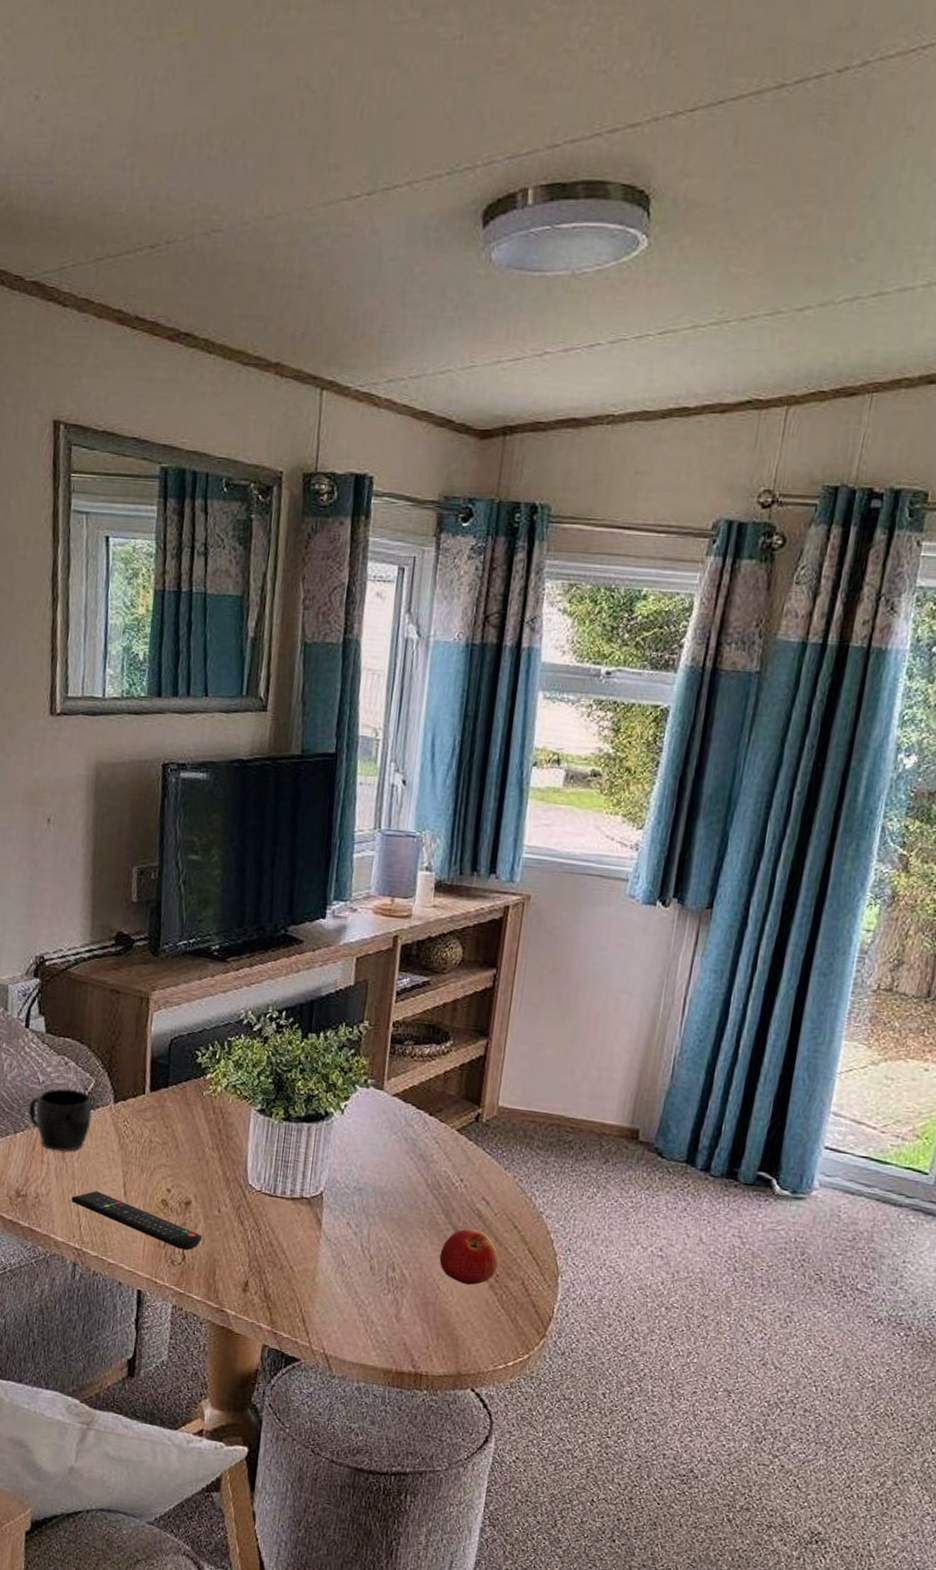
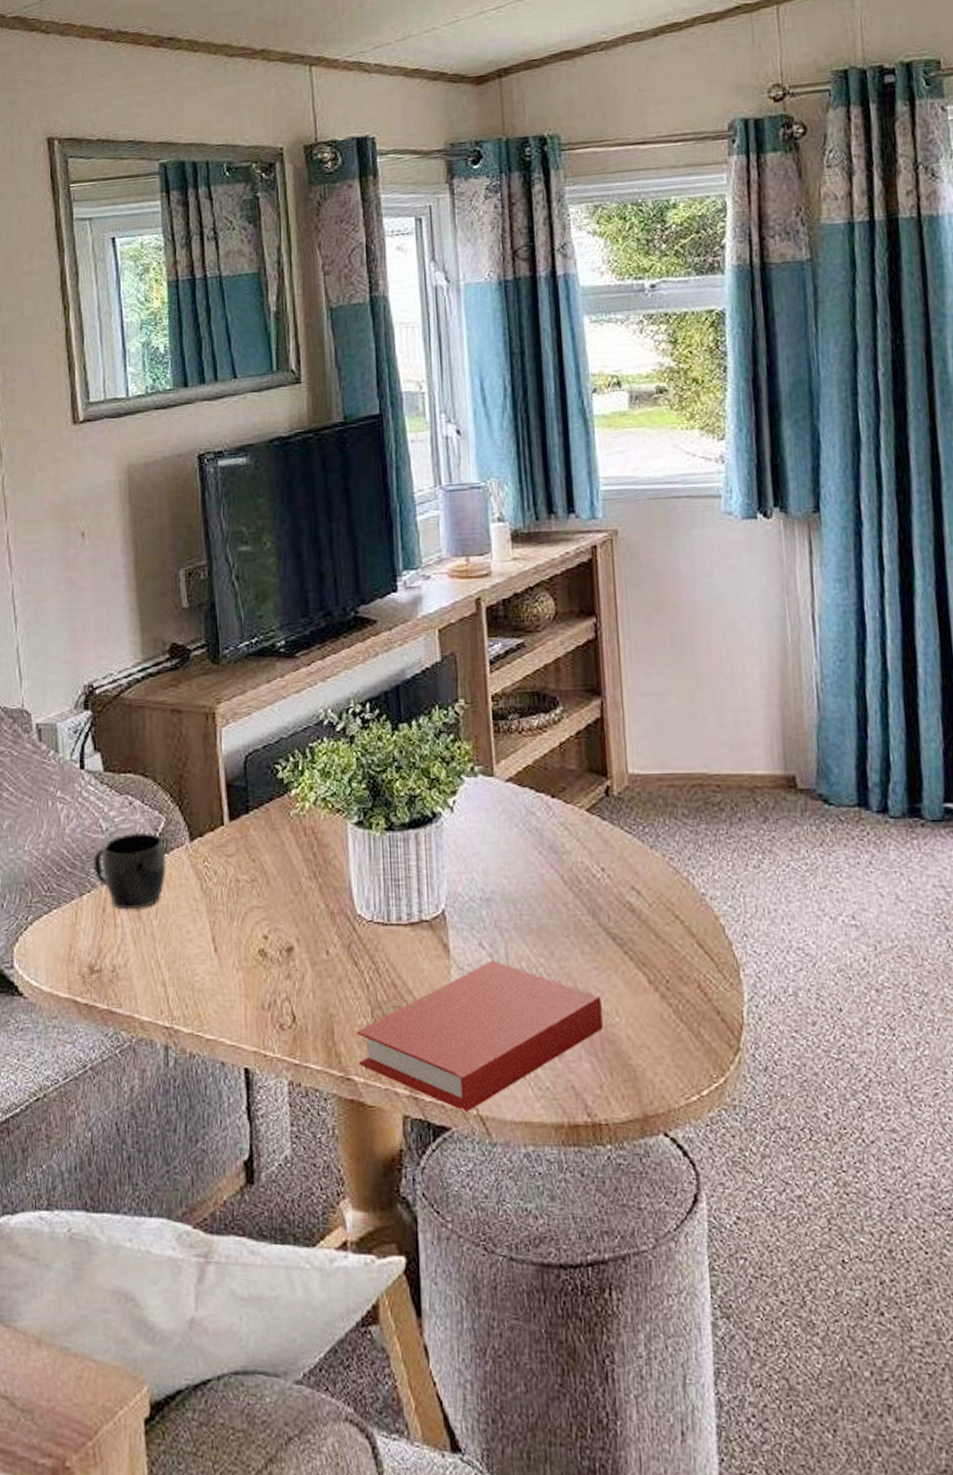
remote control: present [71,1191,202,1251] -> none [154,951,312,1009]
book: none [233,1238,441,1350] -> present [357,961,603,1112]
apple: present [439,1228,499,1285] -> none [594,928,665,998]

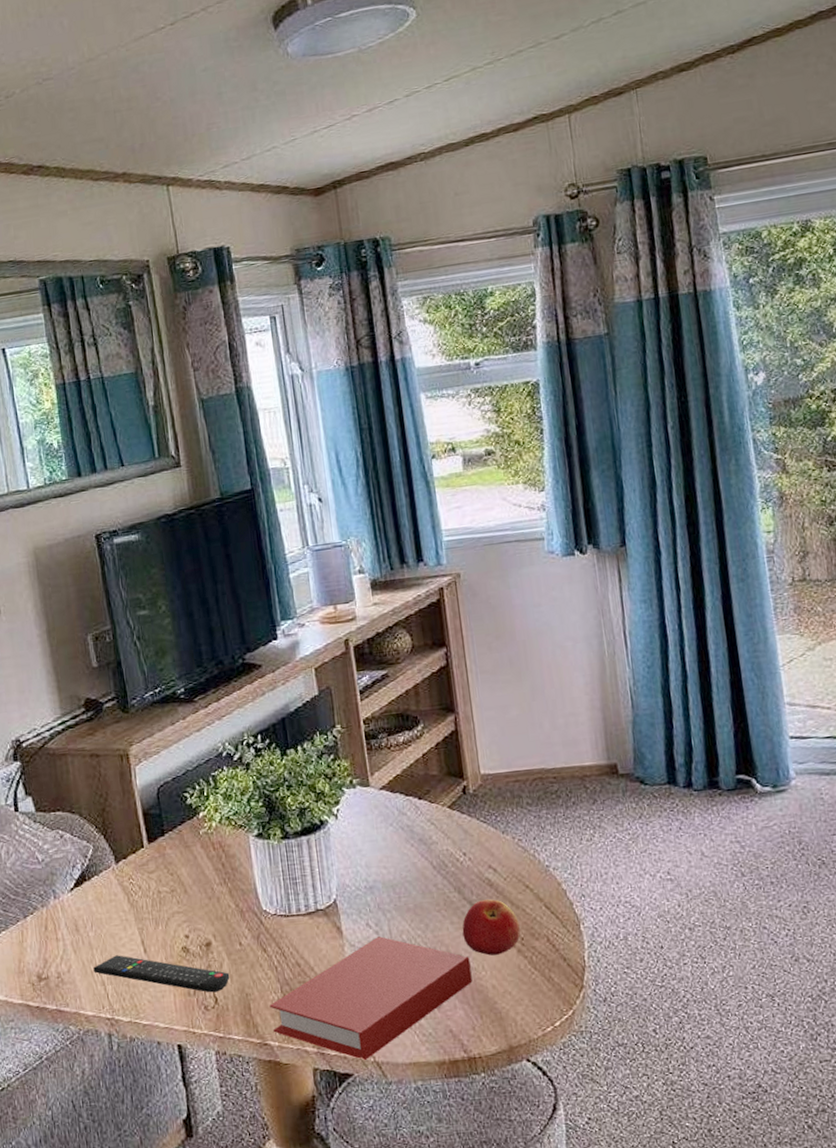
mug: present [93,834,166,910] -> none [33,860,98,926]
remote control: none [154,951,312,1009] -> present [93,955,230,993]
apple: none [594,928,665,998] -> present [462,899,520,956]

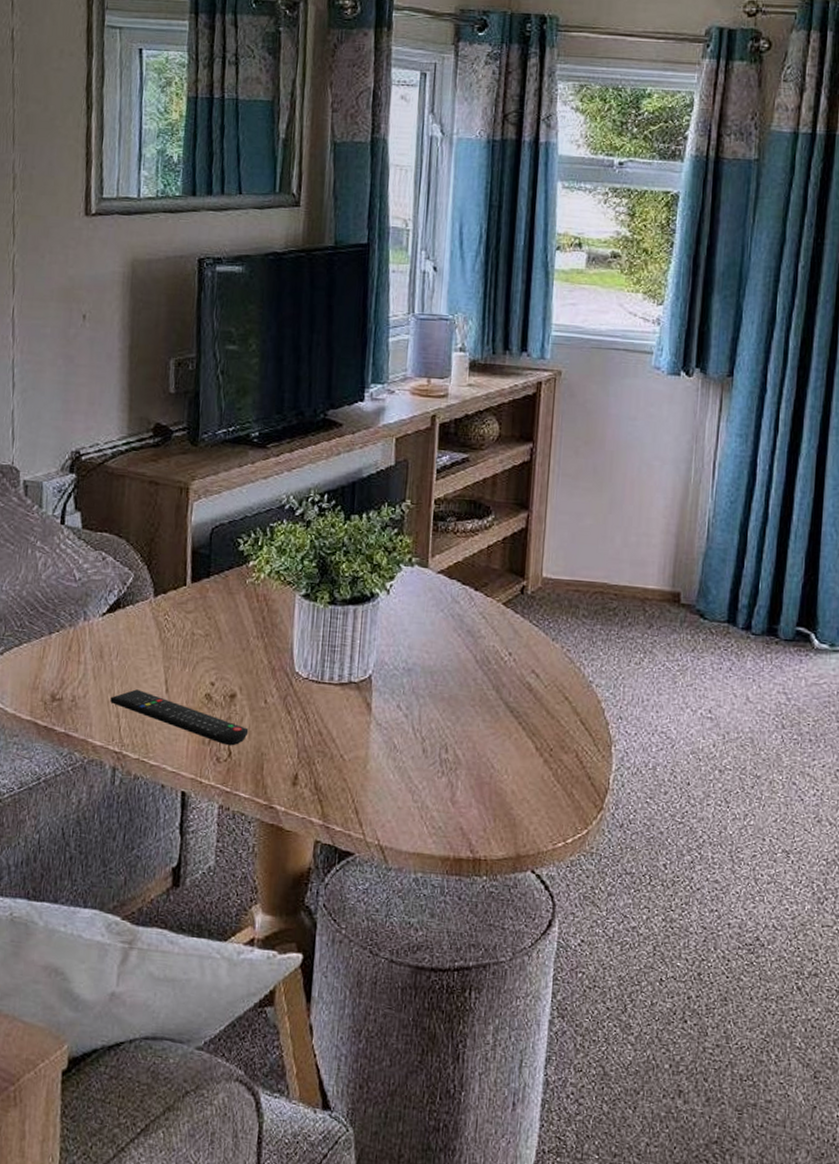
book: present [269,936,472,1060] -> none [282,720,494,842]
apple: present [462,899,520,956] -> none [492,703,551,761]

